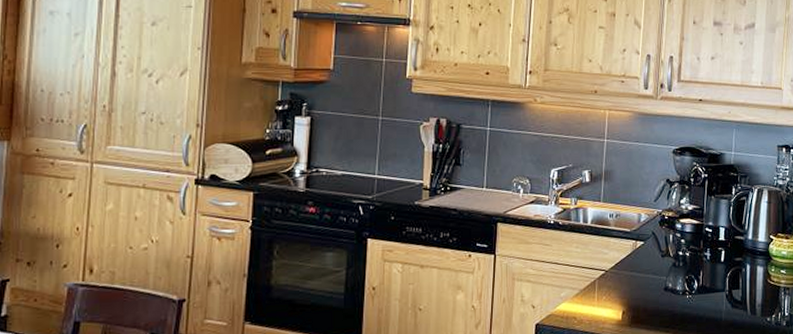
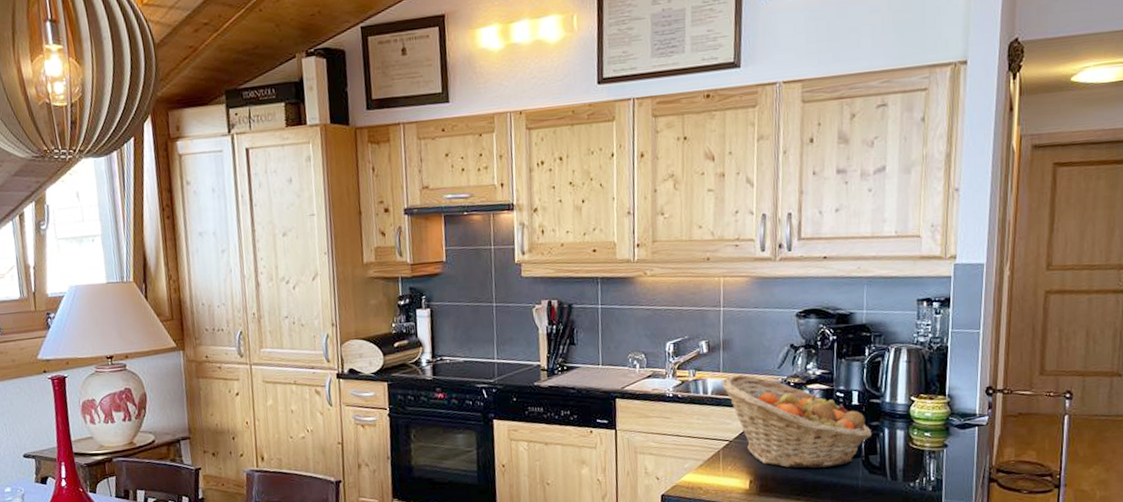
fruit basket: none [601,206,736,301] -> present [721,374,872,469]

